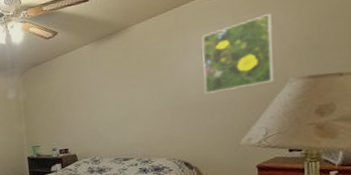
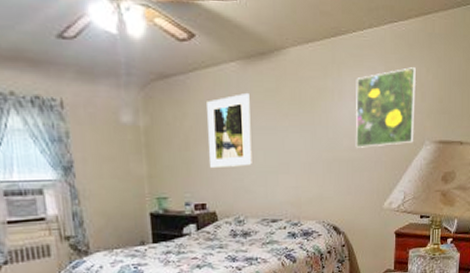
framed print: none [67,65,105,123] -> present [207,94,252,169]

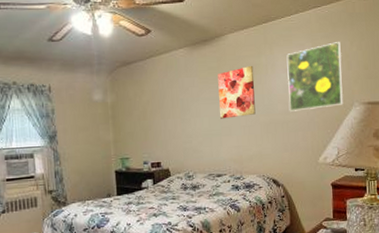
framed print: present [207,94,252,169] -> none [161,72,199,134]
wall art: none [276,89,319,153] -> present [218,65,256,119]

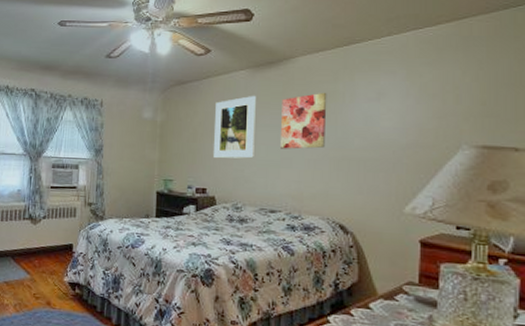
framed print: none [161,72,199,134] -> present [213,96,256,159]
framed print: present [286,42,343,111] -> none [369,70,447,149]

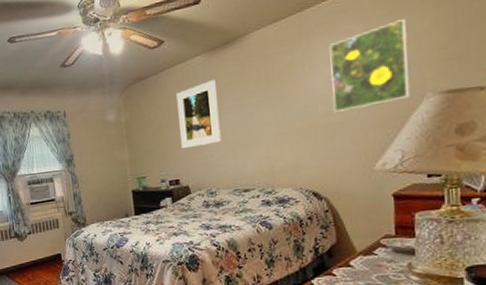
wall art: present [279,92,327,150] -> none [242,63,290,128]
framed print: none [369,70,447,149] -> present [329,19,410,112]

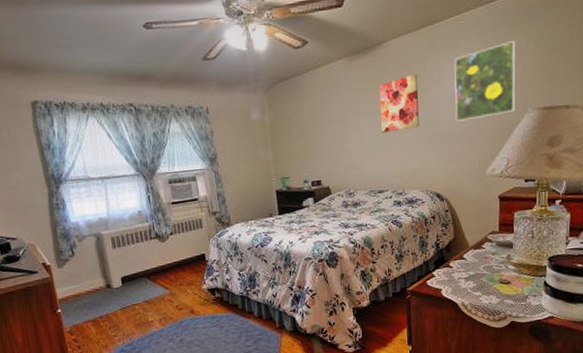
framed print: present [176,80,221,149] -> none [319,85,360,151]
wall art: none [242,63,290,128] -> present [379,73,419,133]

